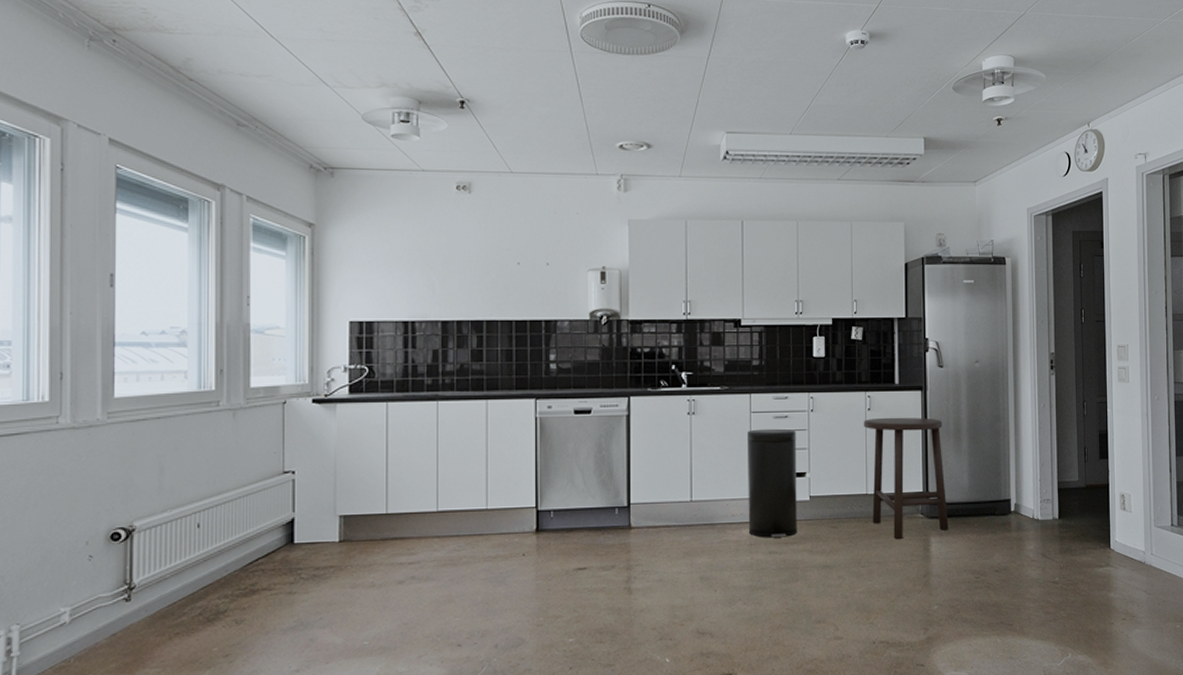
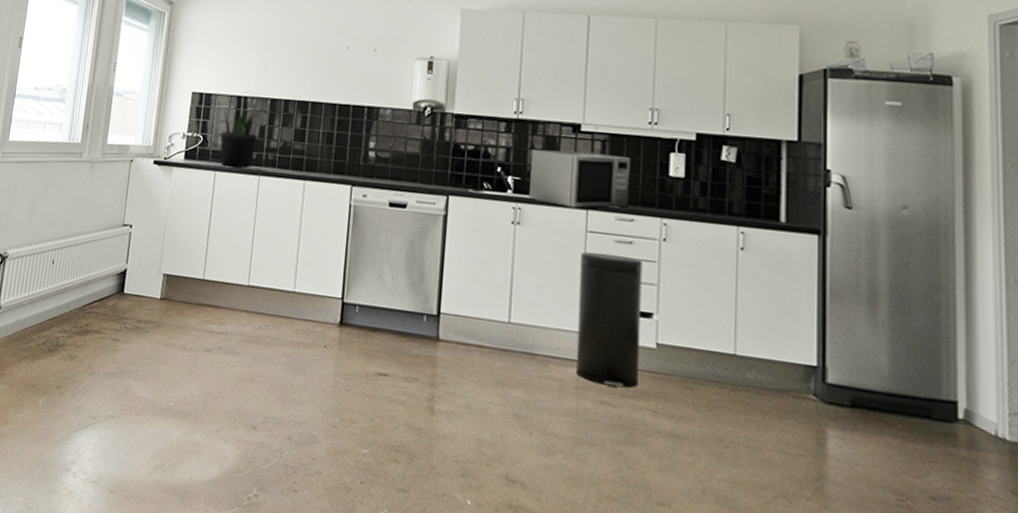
planter: none [388,333,431,395] -> present [219,107,258,168]
microwave: none [701,343,783,394] -> present [529,149,631,208]
bar stool: present [863,417,949,539] -> none [733,260,856,425]

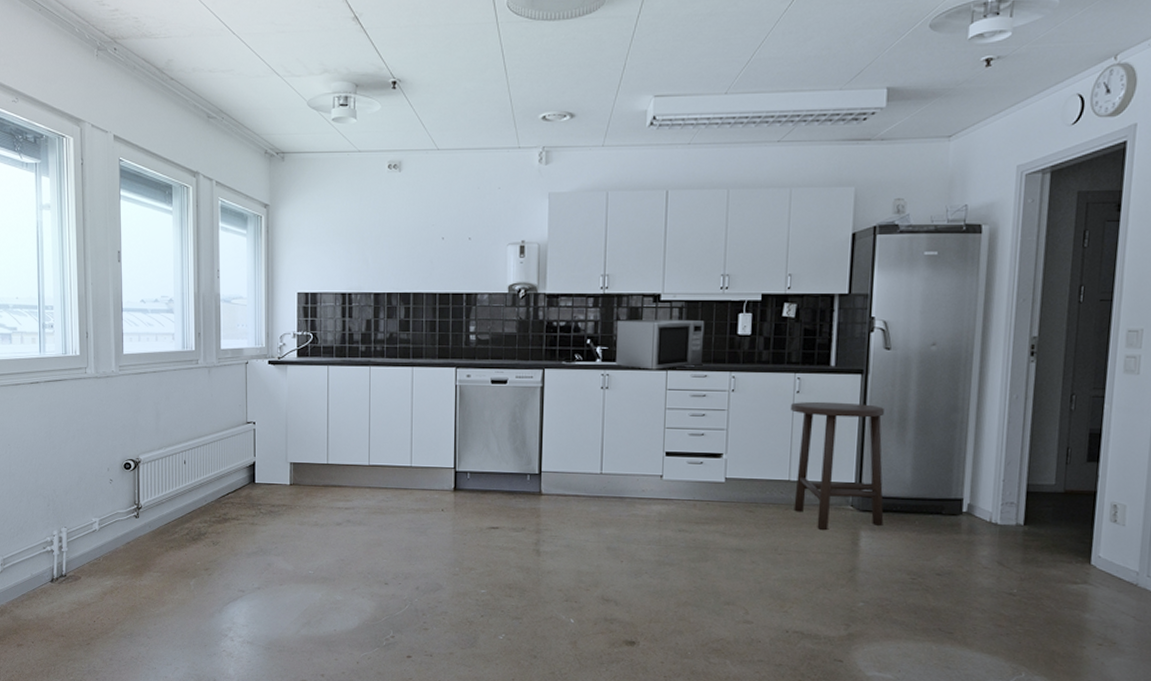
planter: present [219,107,258,168] -> none [329,304,365,360]
pedal bin: present [575,251,643,388] -> none [658,406,715,517]
bar stool: none [733,260,856,425] -> present [790,401,884,530]

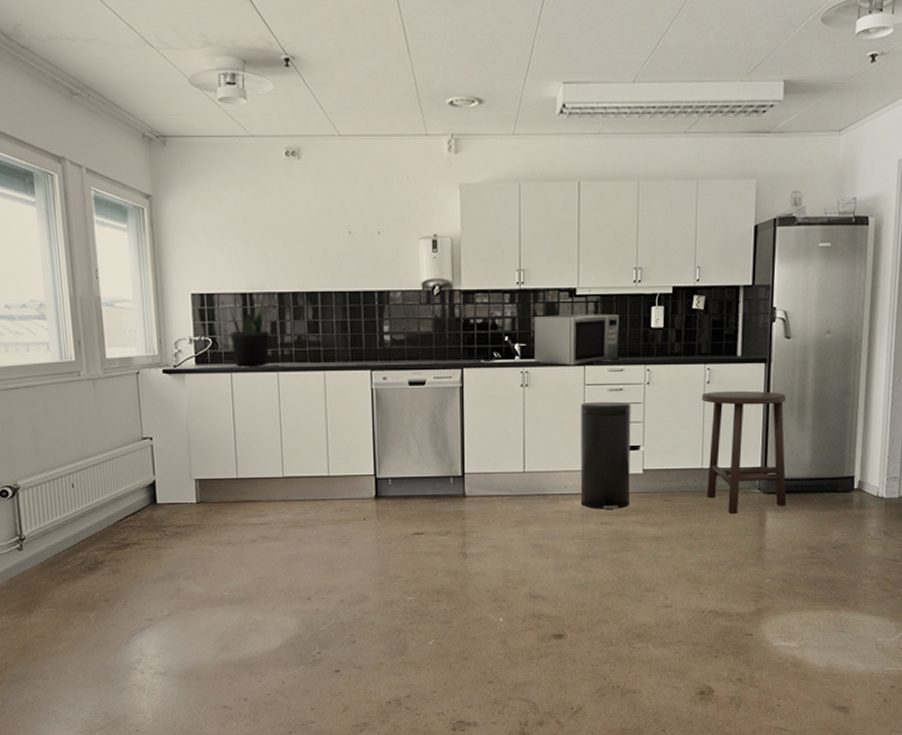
planter: none [329,304,365,360] -> present [228,305,270,366]
pedal bin: none [658,406,715,517] -> present [580,401,631,509]

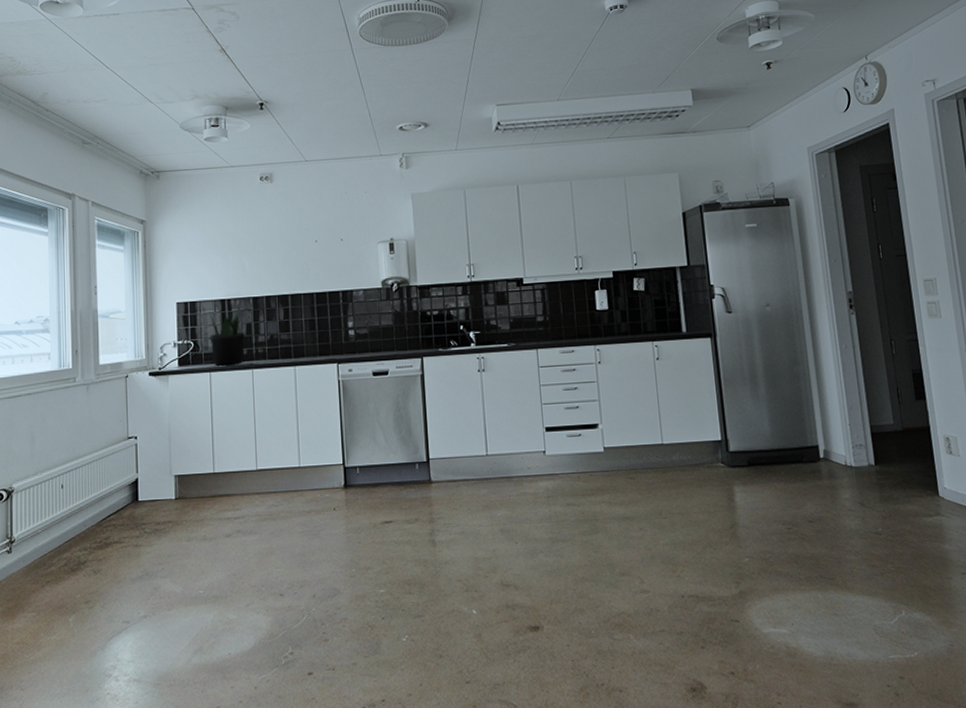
microwave: present [535,313,620,366] -> none [486,299,569,350]
pedal bin: present [580,401,631,509] -> none [537,381,594,490]
bar stool: present [701,390,787,513] -> none [652,364,753,489]

